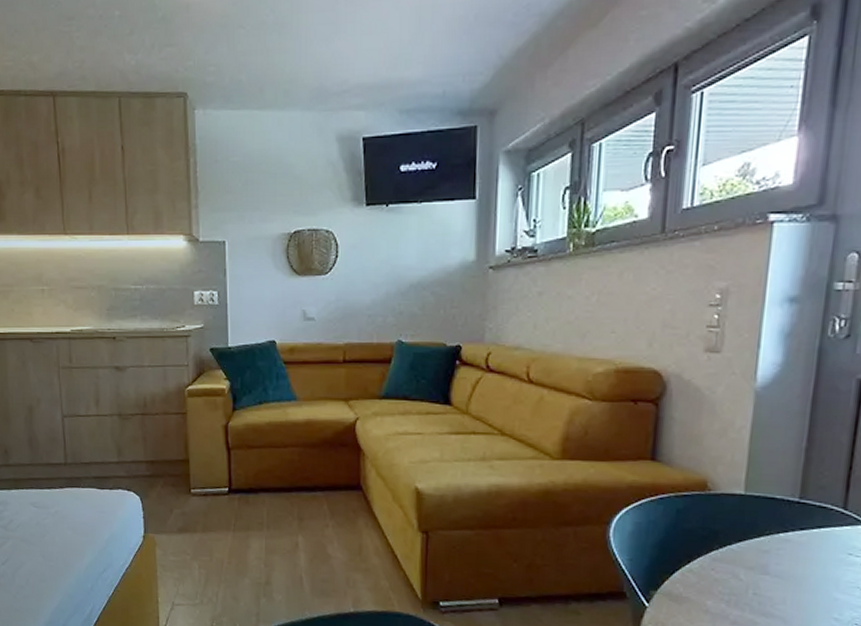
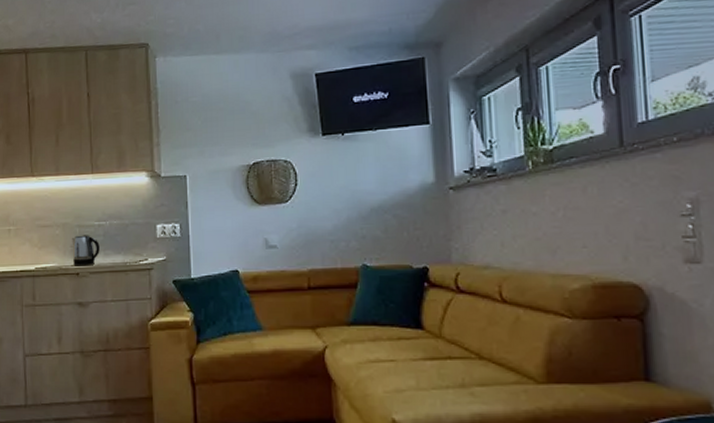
kettle: none [108,297,136,330] -> present [72,234,100,266]

